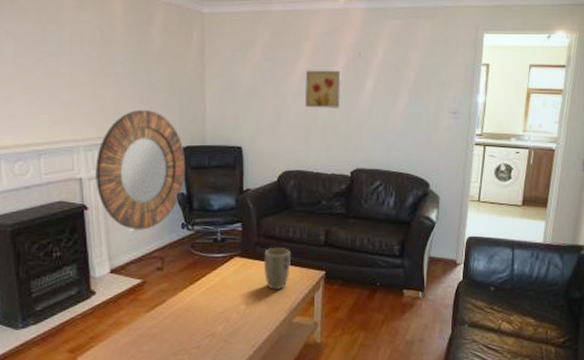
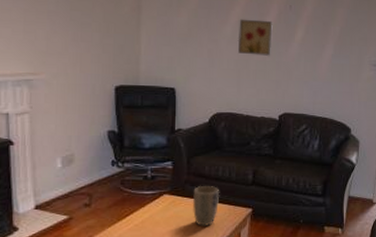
home mirror: present [94,110,186,230] -> none [22,48,119,167]

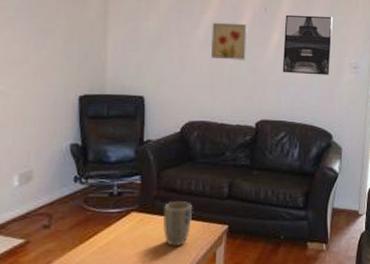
wall art: none [305,12,355,72] -> present [282,14,333,75]

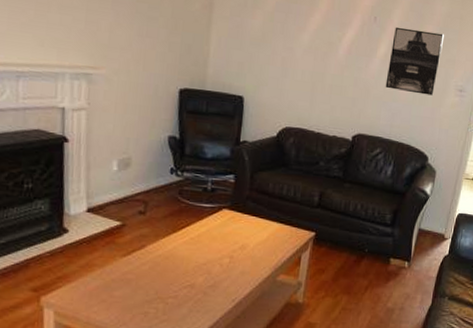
plant pot: present [162,201,193,247] -> none [252,202,283,247]
wall art: present [210,22,249,60] -> none [314,27,356,71]

